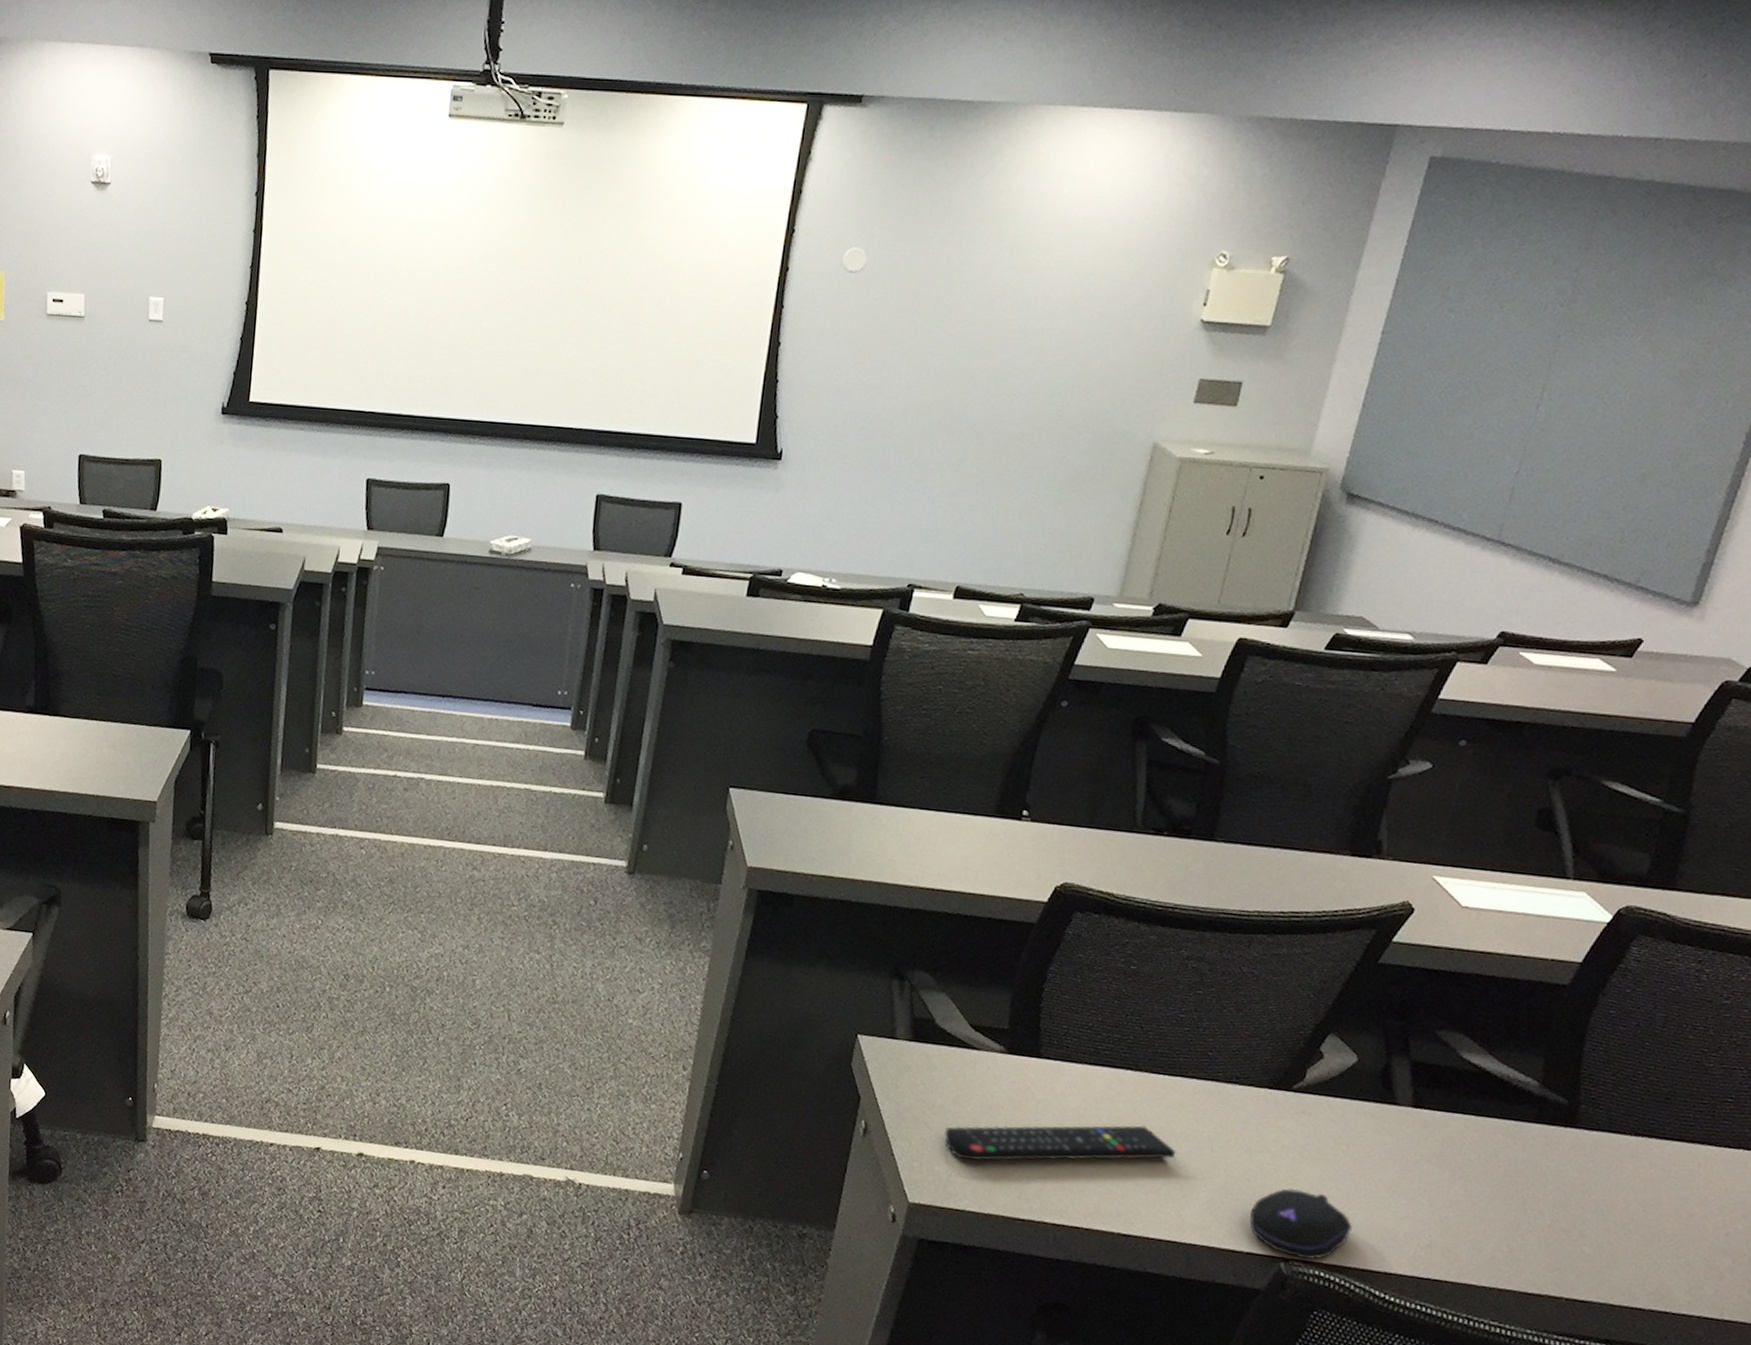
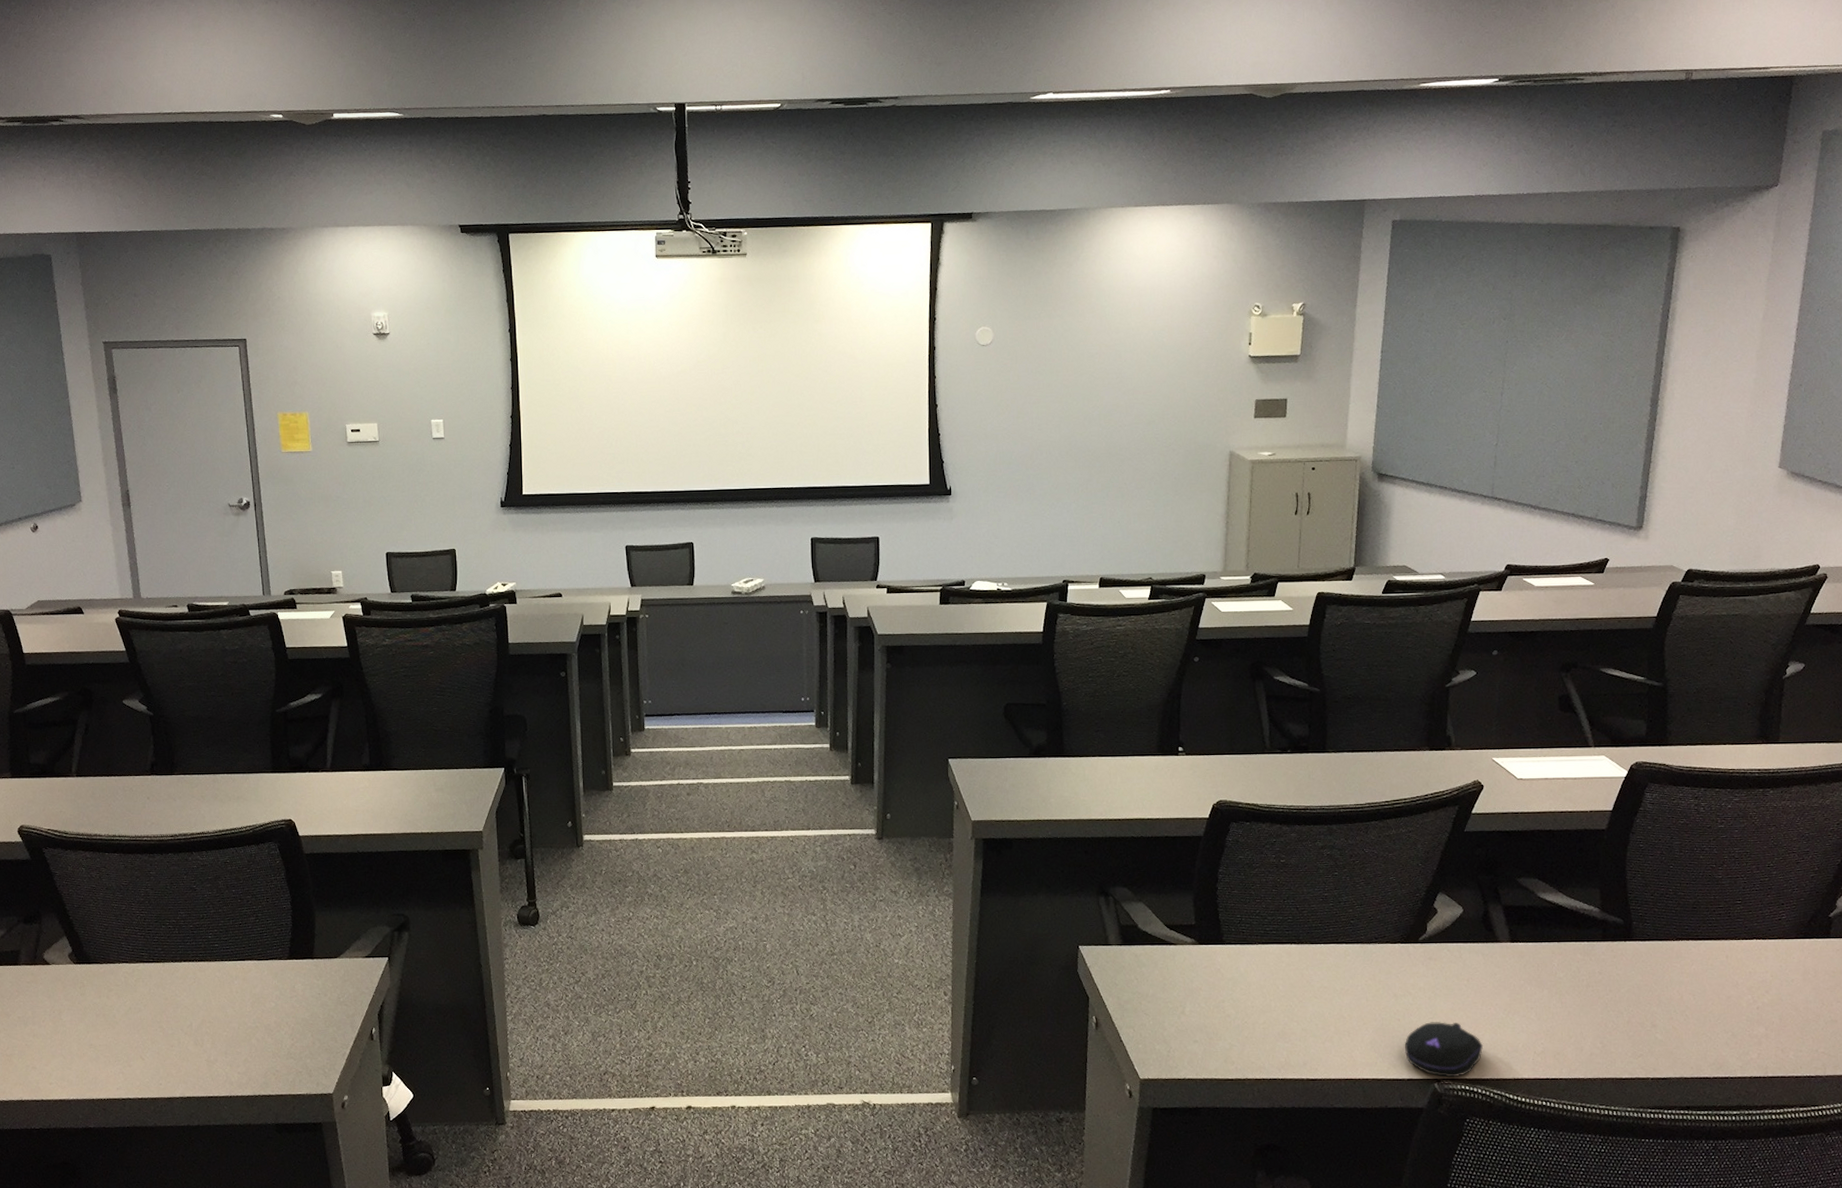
remote control: present [943,1125,1177,1161] -> none [1158,988,1340,1037]

